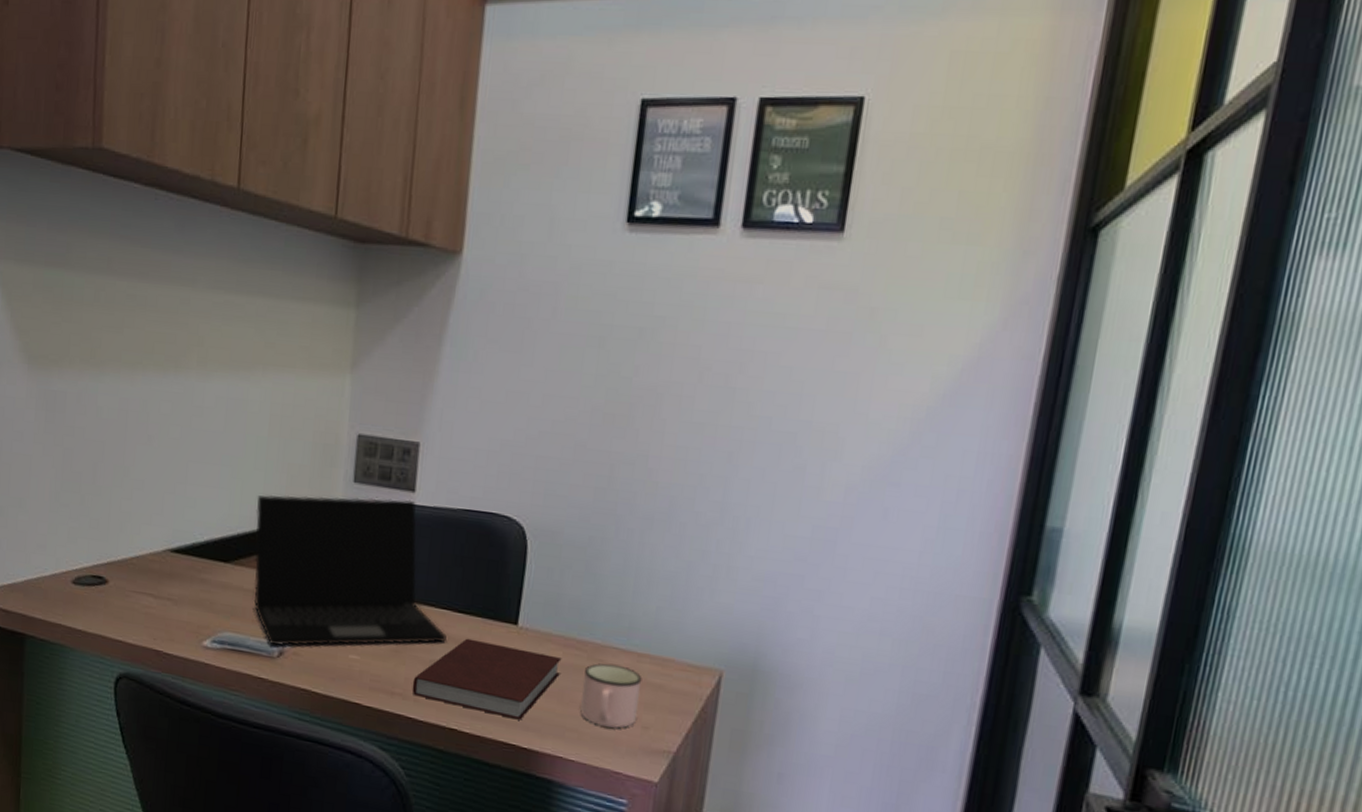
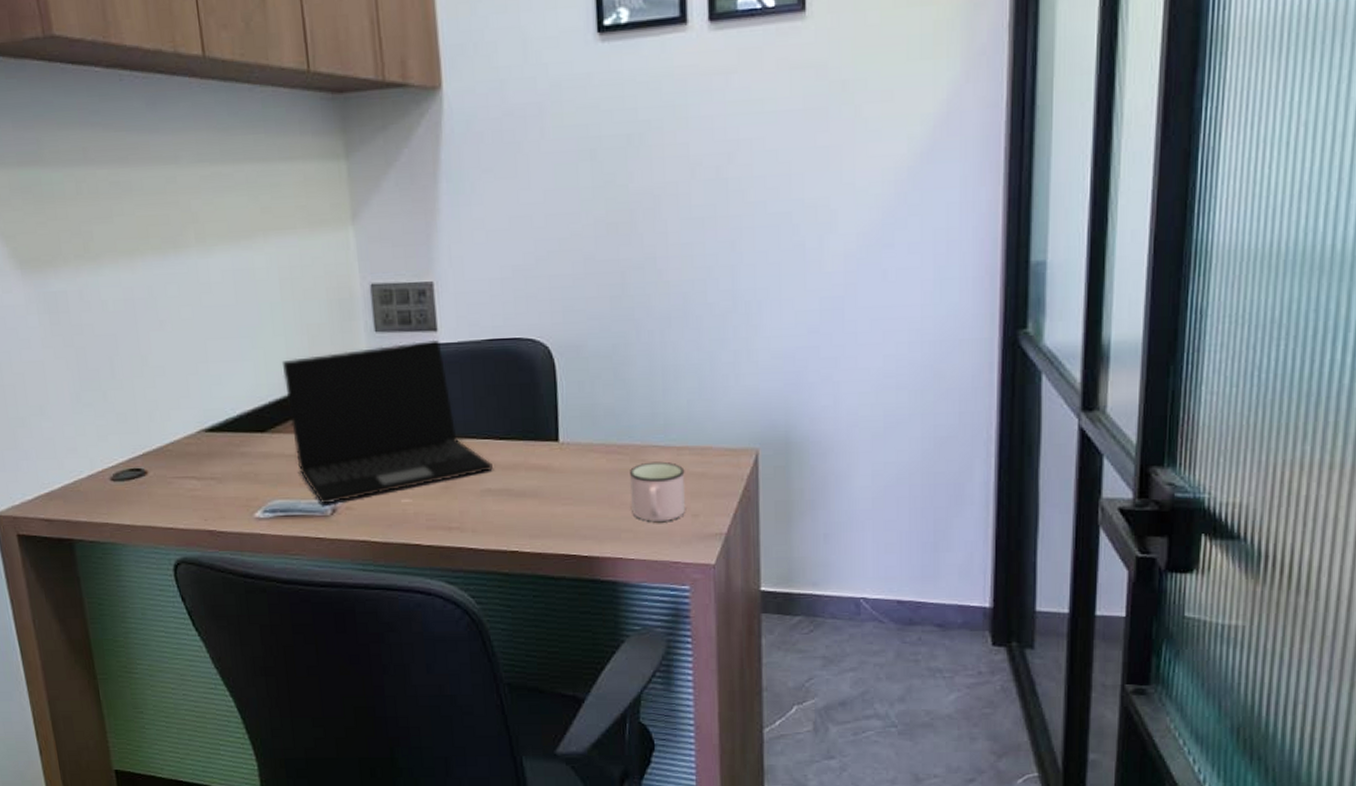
notebook: present [412,638,562,720] -> none [467,462,607,531]

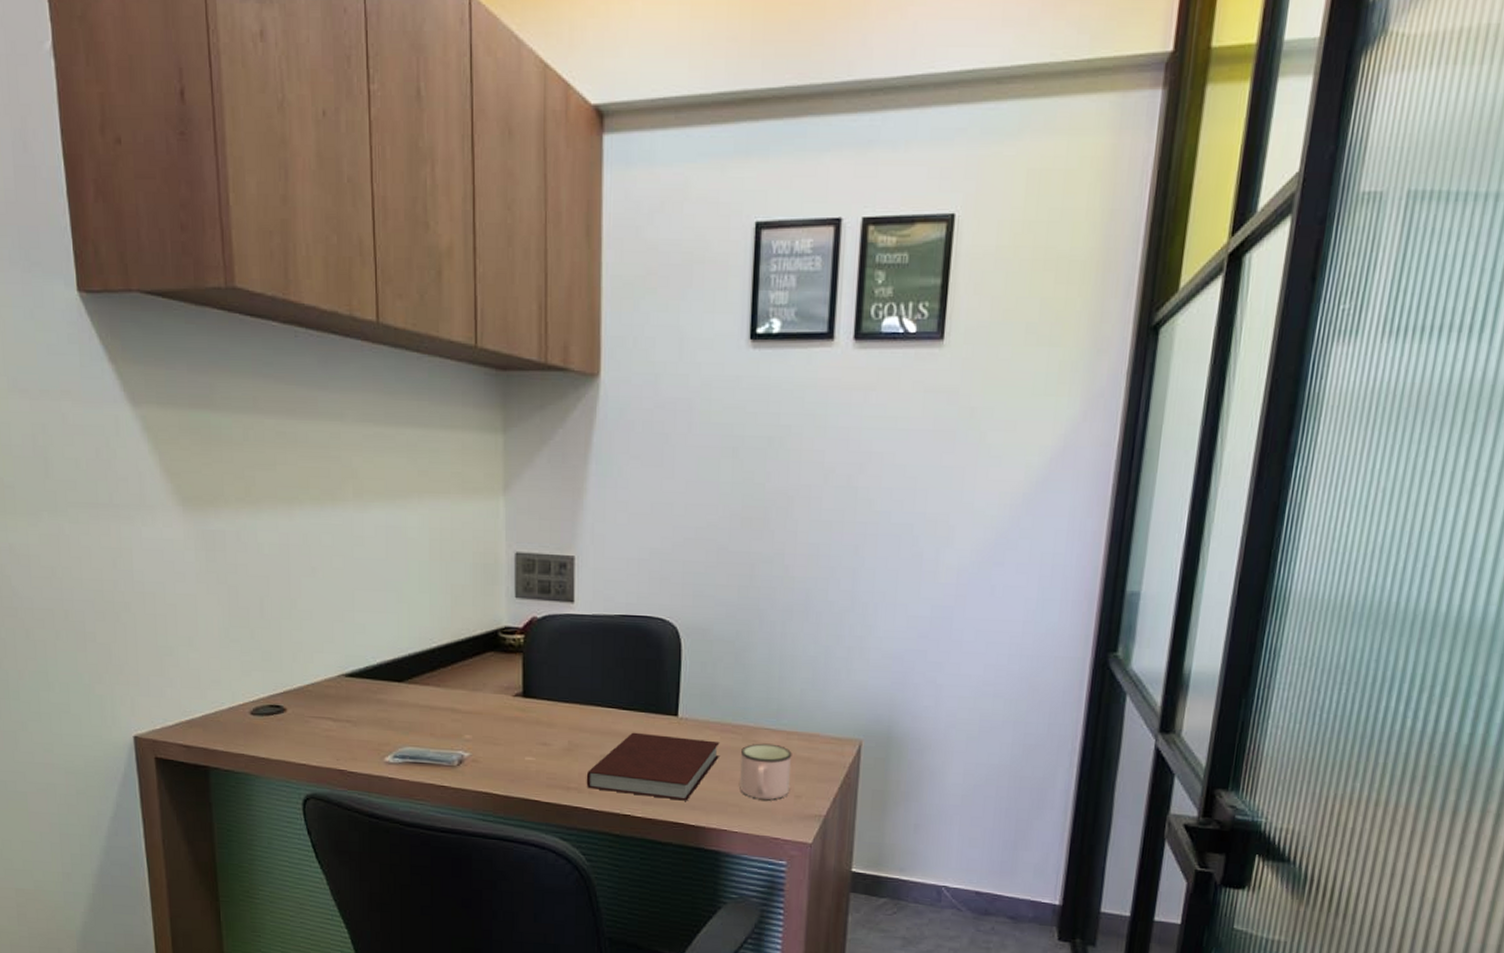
laptop: present [281,339,493,504] -> none [424,610,614,755]
notebook: none [467,462,607,531] -> present [586,732,720,801]

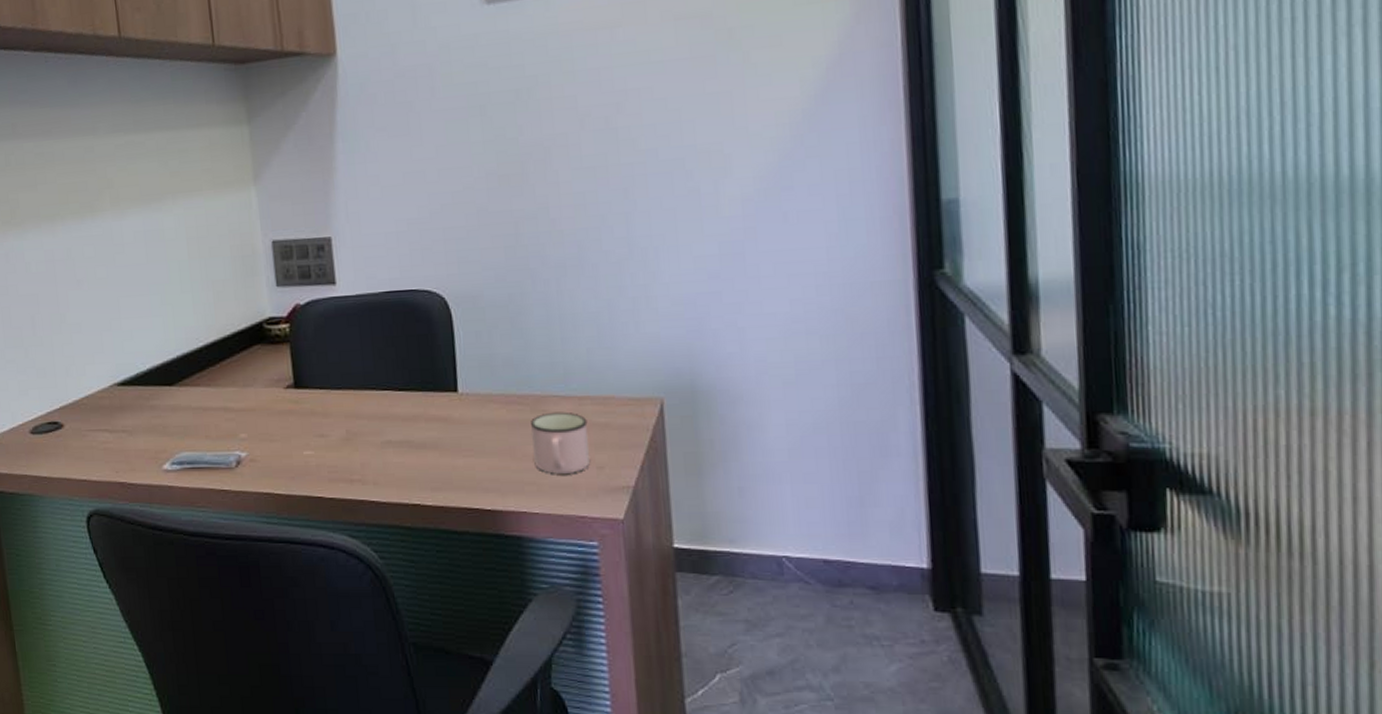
notebook: present [586,732,720,801] -> none [368,413,508,484]

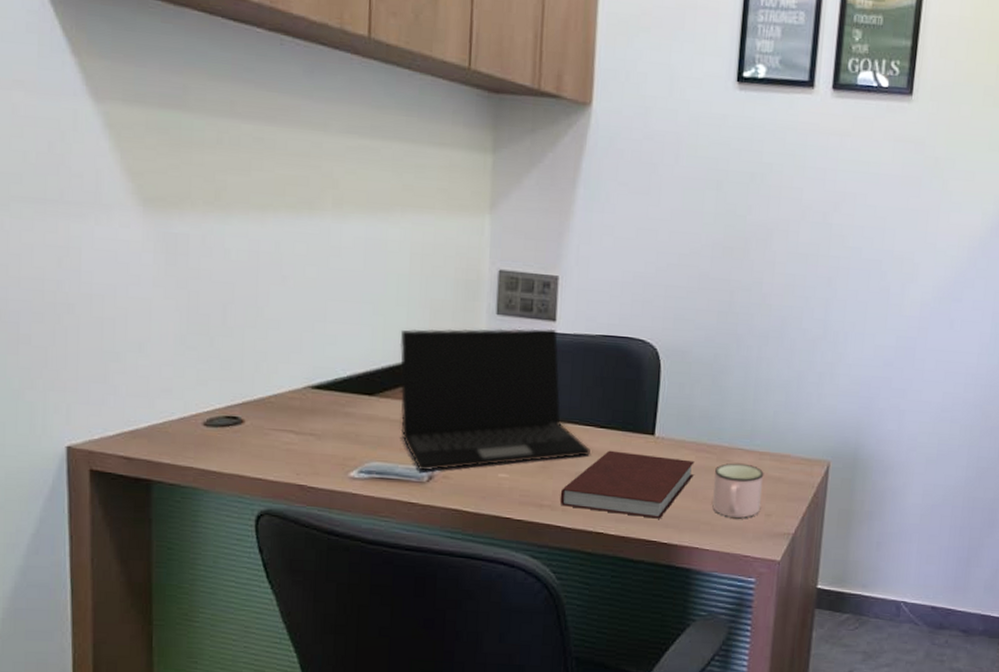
laptop: none [188,292,393,457] -> present [399,328,590,471]
notebook: none [368,413,508,484] -> present [560,450,695,519]

